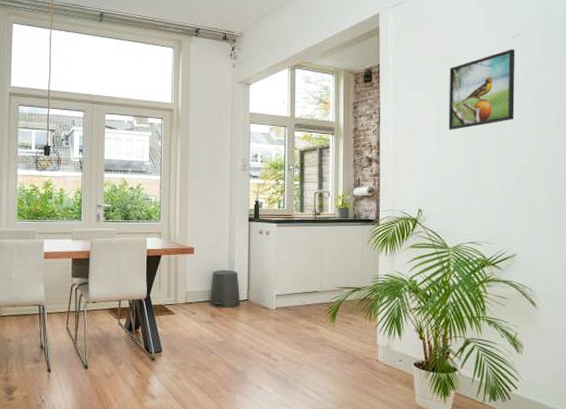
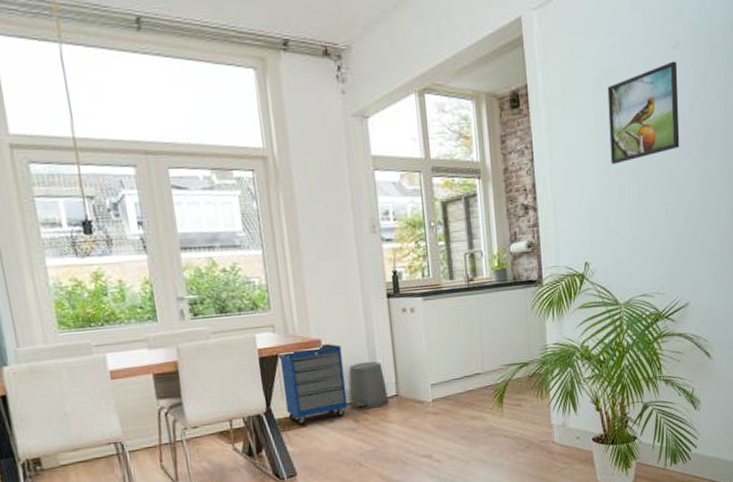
cabinet: none [161,252,209,313] -> present [277,344,348,426]

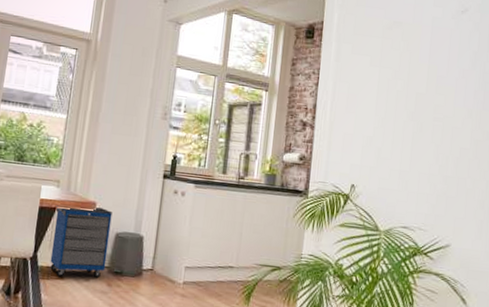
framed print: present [607,61,680,164] -> none [389,23,464,102]

